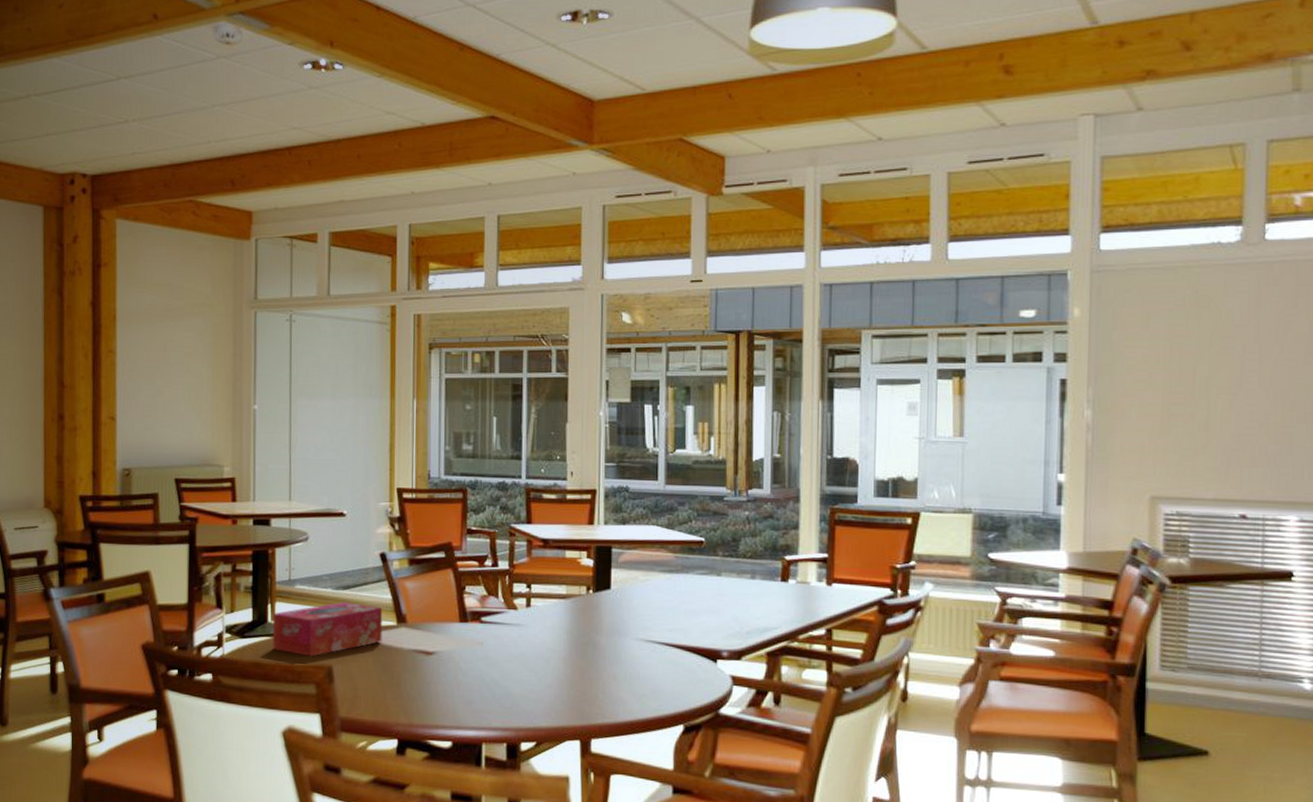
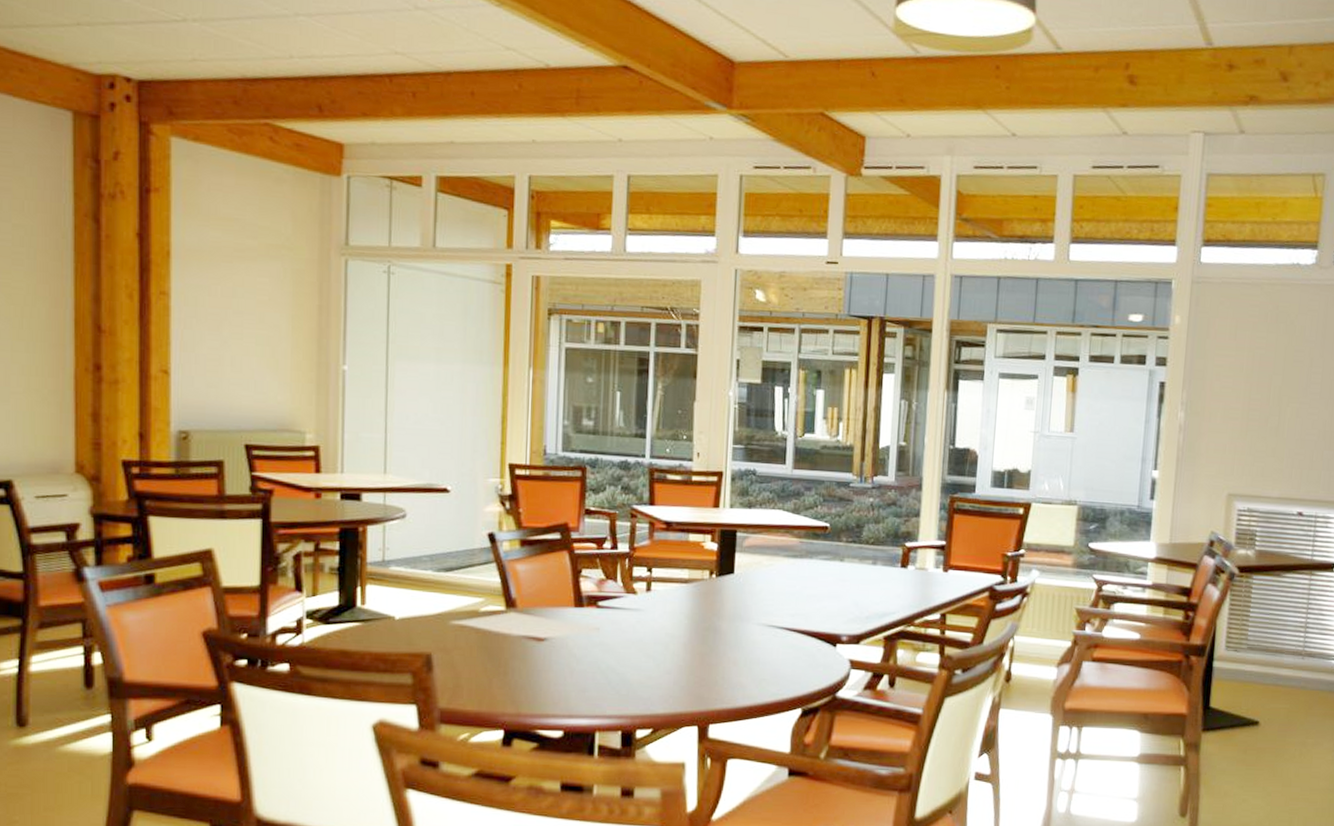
tissue box: present [273,602,383,657] -> none [362,585,490,644]

